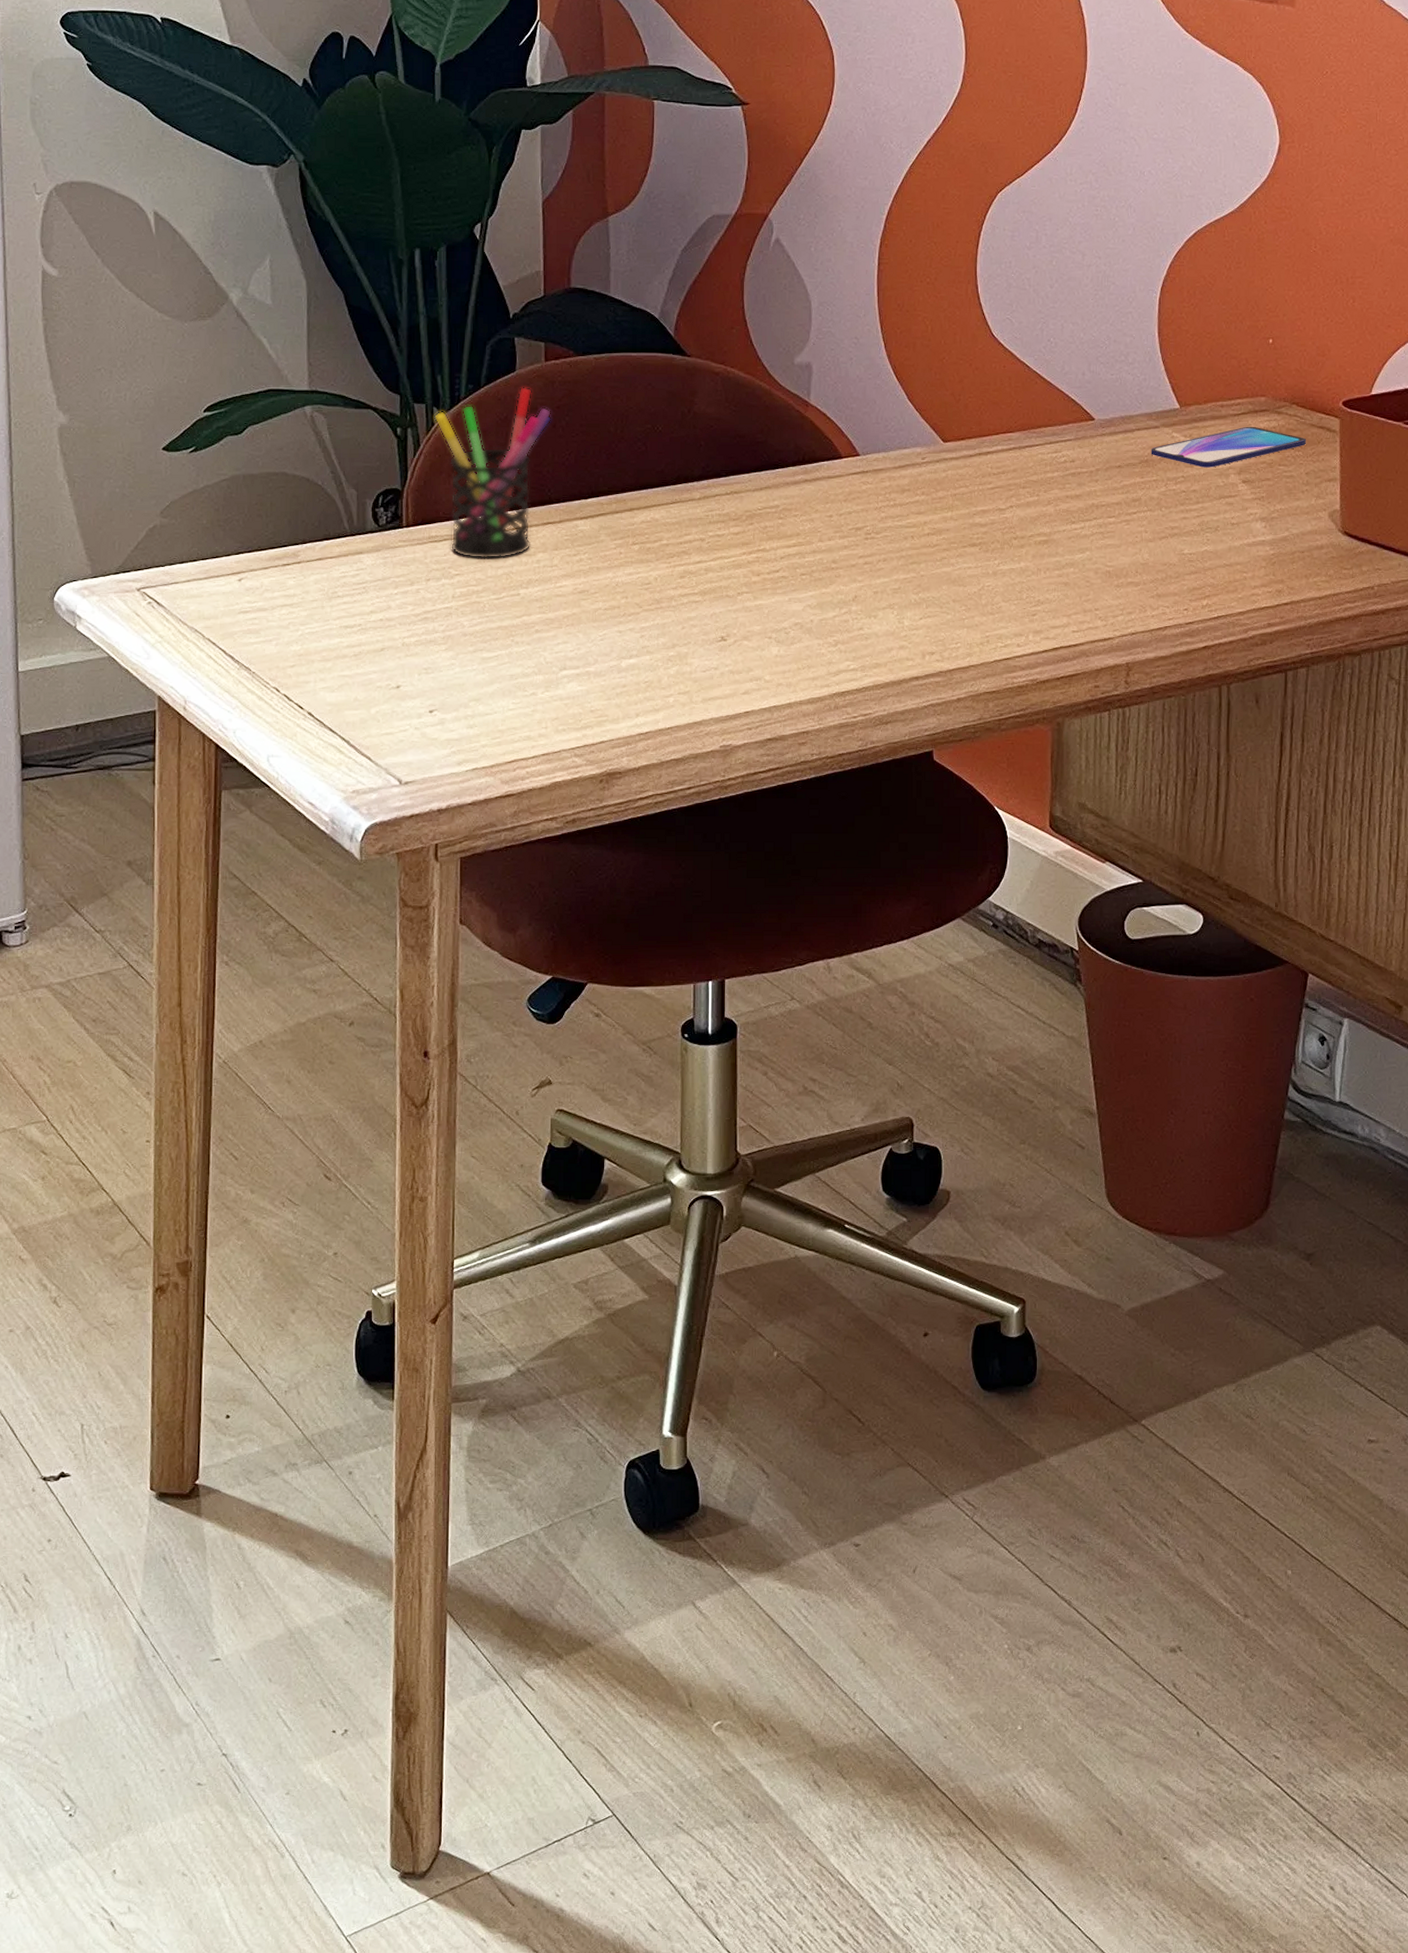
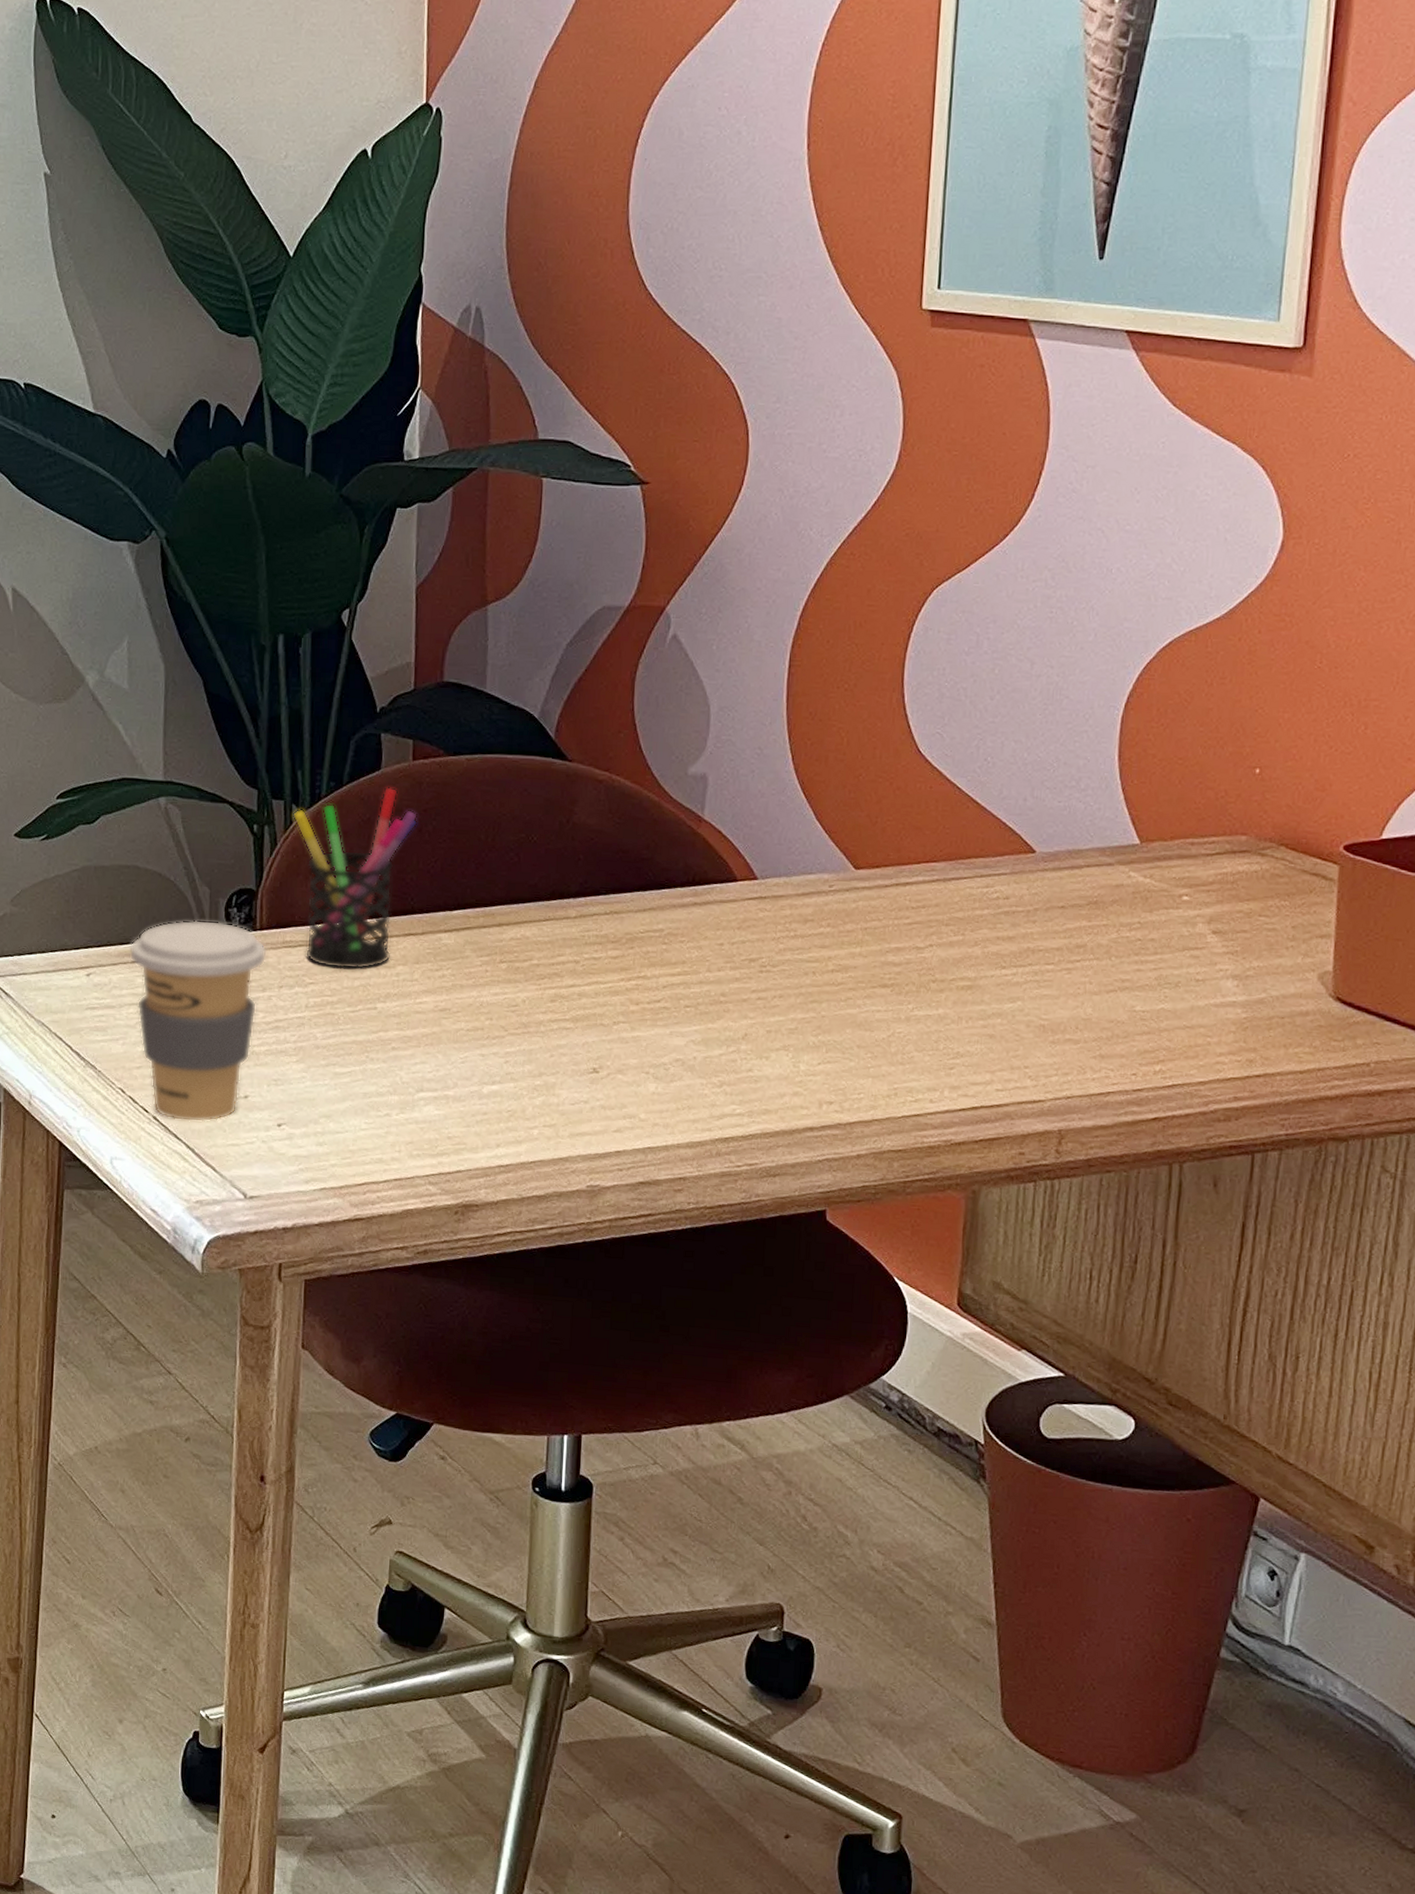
coffee cup: none [280,521,414,715] -> present [129,920,267,1123]
smartphone: present [1151,426,1306,468] -> none [1101,868,1295,914]

